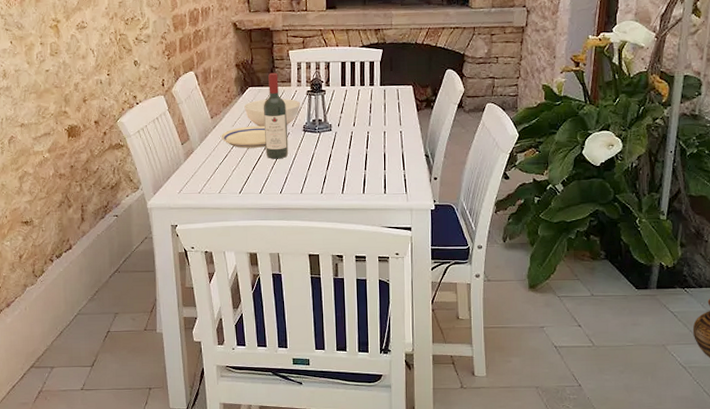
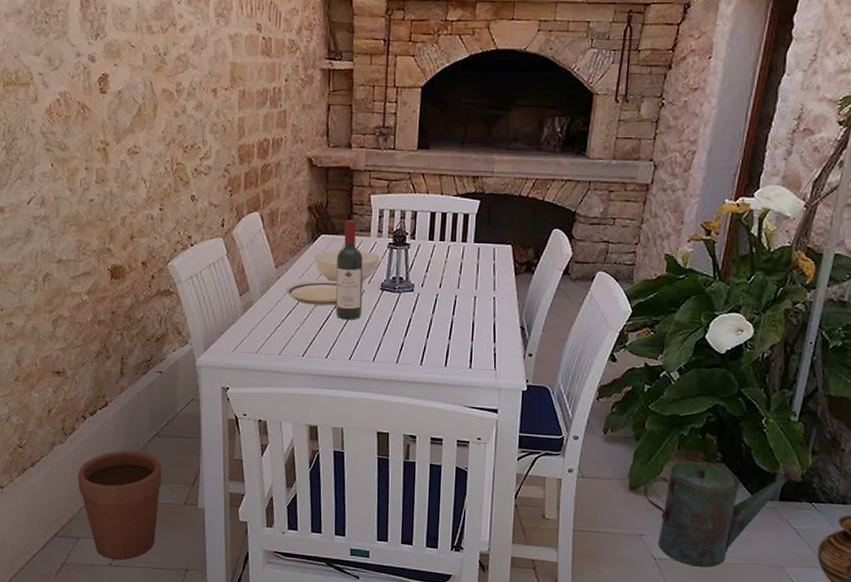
flowerpot: none [49,286,124,384] -> present [78,450,162,560]
watering can: none [541,256,674,351] -> present [643,461,802,568]

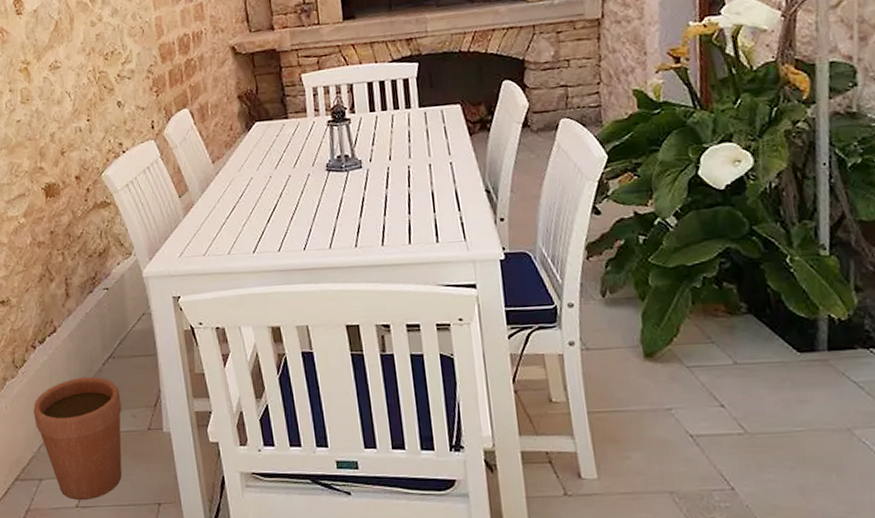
plate: present [286,279,338,306] -> none [226,167,282,197]
bowl: present [314,249,380,282] -> none [251,132,321,169]
wine bottle: present [335,219,364,320] -> none [274,102,311,208]
watering can: present [643,461,802,568] -> none [660,305,851,440]

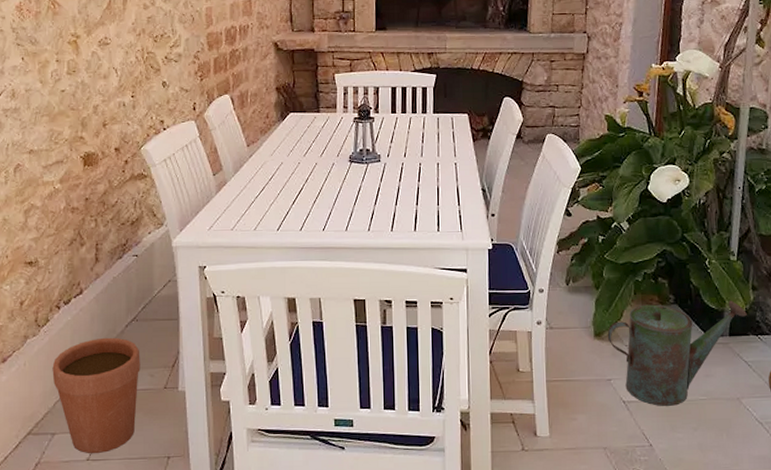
watering can: none [660,305,851,440] -> present [607,300,747,406]

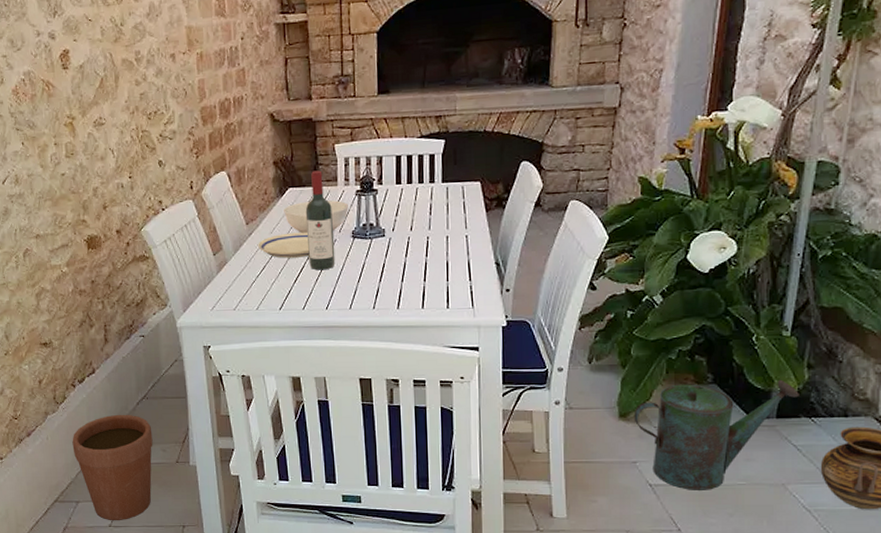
plate: none [258,155,308,180] -> present [258,232,310,258]
bowl: none [284,126,347,156] -> present [284,200,349,233]
wine bottle: none [305,97,333,193] -> present [305,170,336,270]

